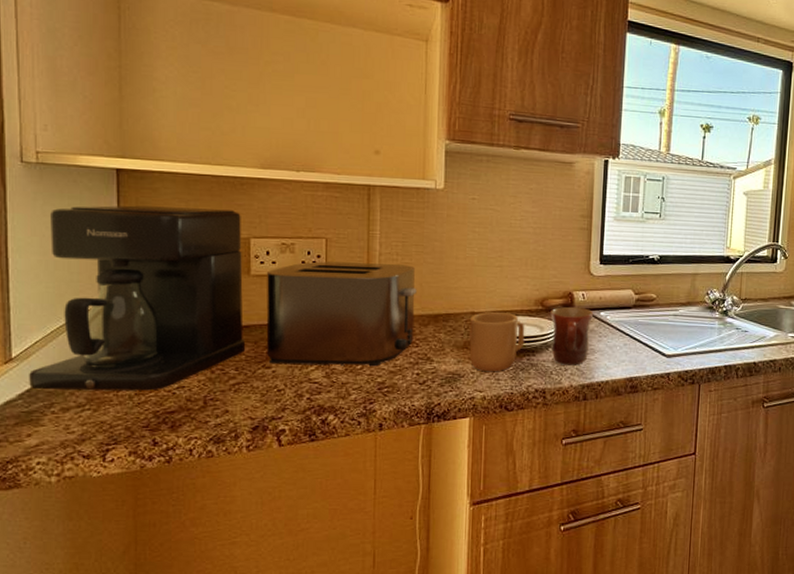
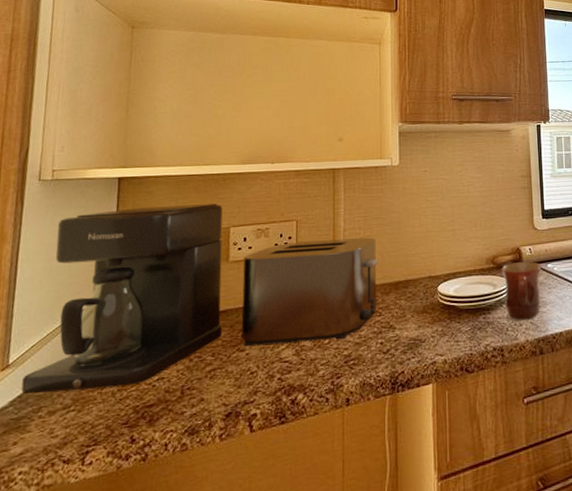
mug: present [469,311,525,372] -> none [428,273,480,335]

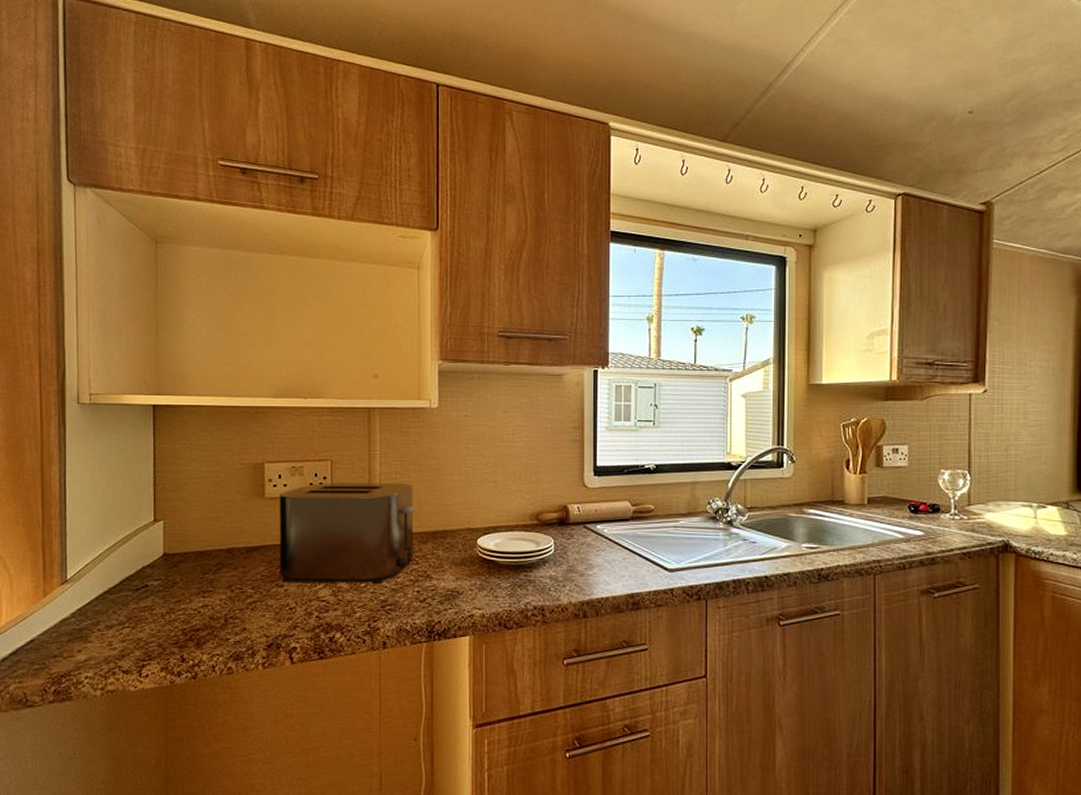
coffee maker: present [21,204,223,394] -> none [80,437,261,609]
mug: present [501,262,542,320] -> none [546,521,590,581]

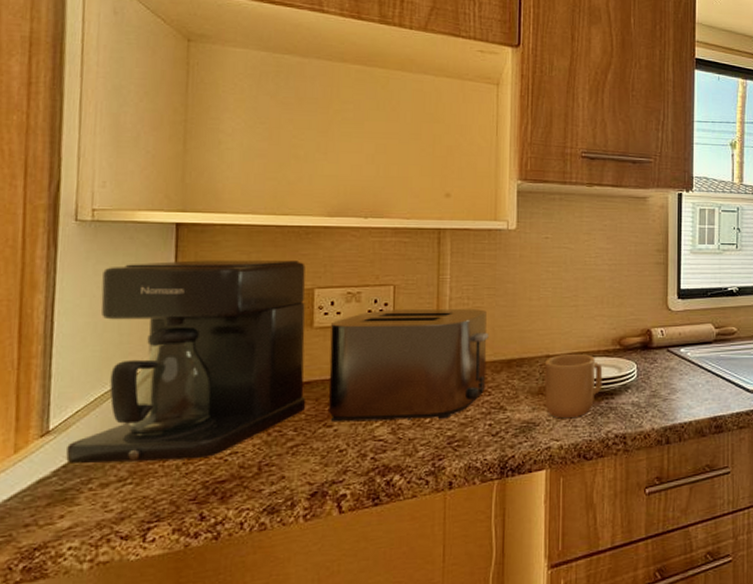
coffee maker: none [80,437,261,609] -> present [66,260,306,463]
mug: none [467,527,521,589] -> present [544,353,603,419]

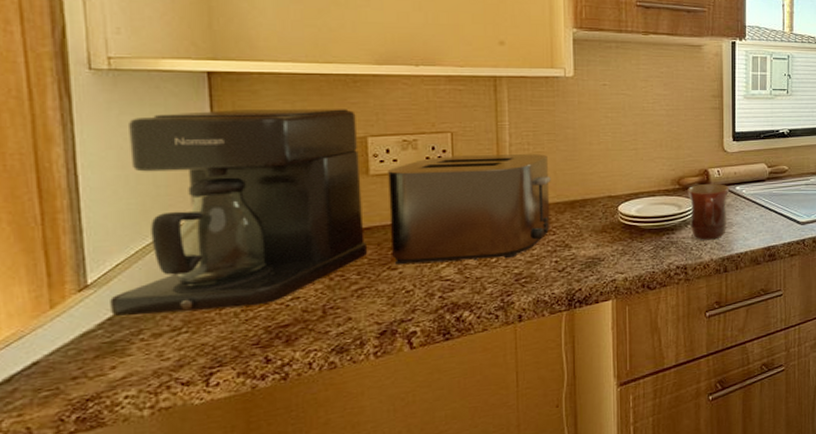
mug: present [544,353,603,419] -> none [608,193,663,254]
mug: none [629,345,674,407] -> present [687,184,730,240]

